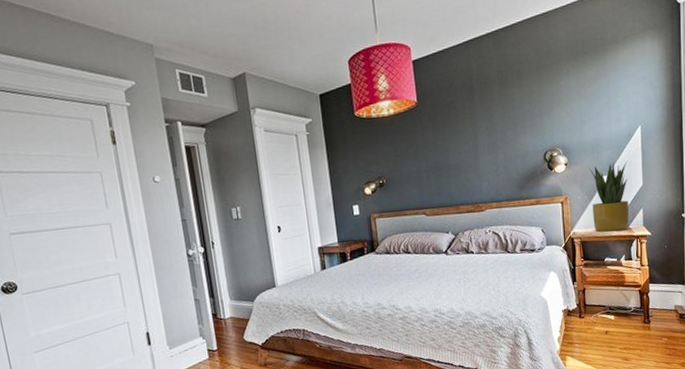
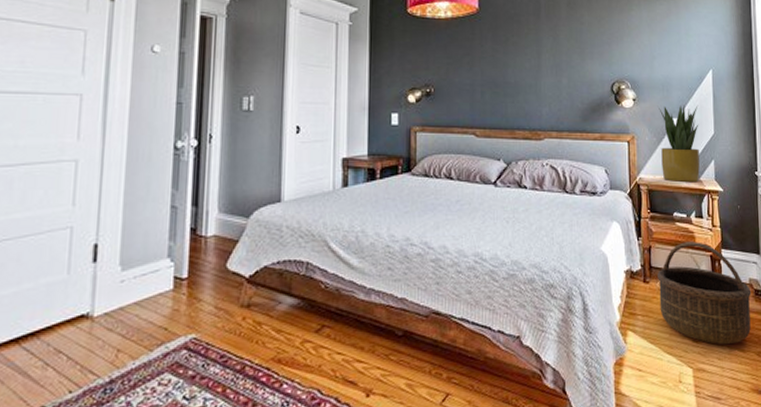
basket: none [591,280,677,360] -> present [657,242,752,345]

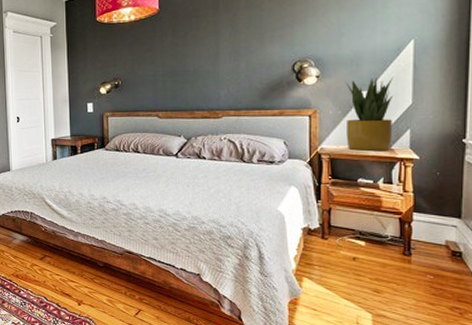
basket: present [657,242,752,345] -> none [337,205,447,298]

